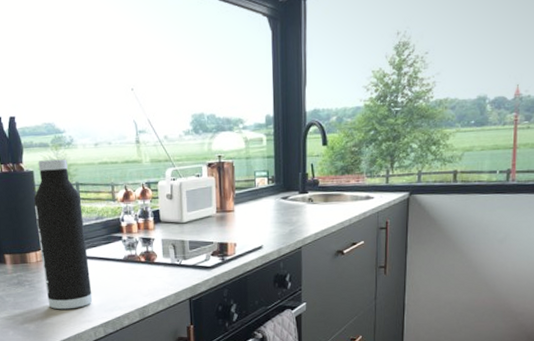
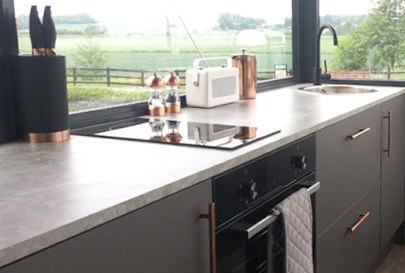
water bottle: present [33,159,93,310] -> none [63,46,117,188]

